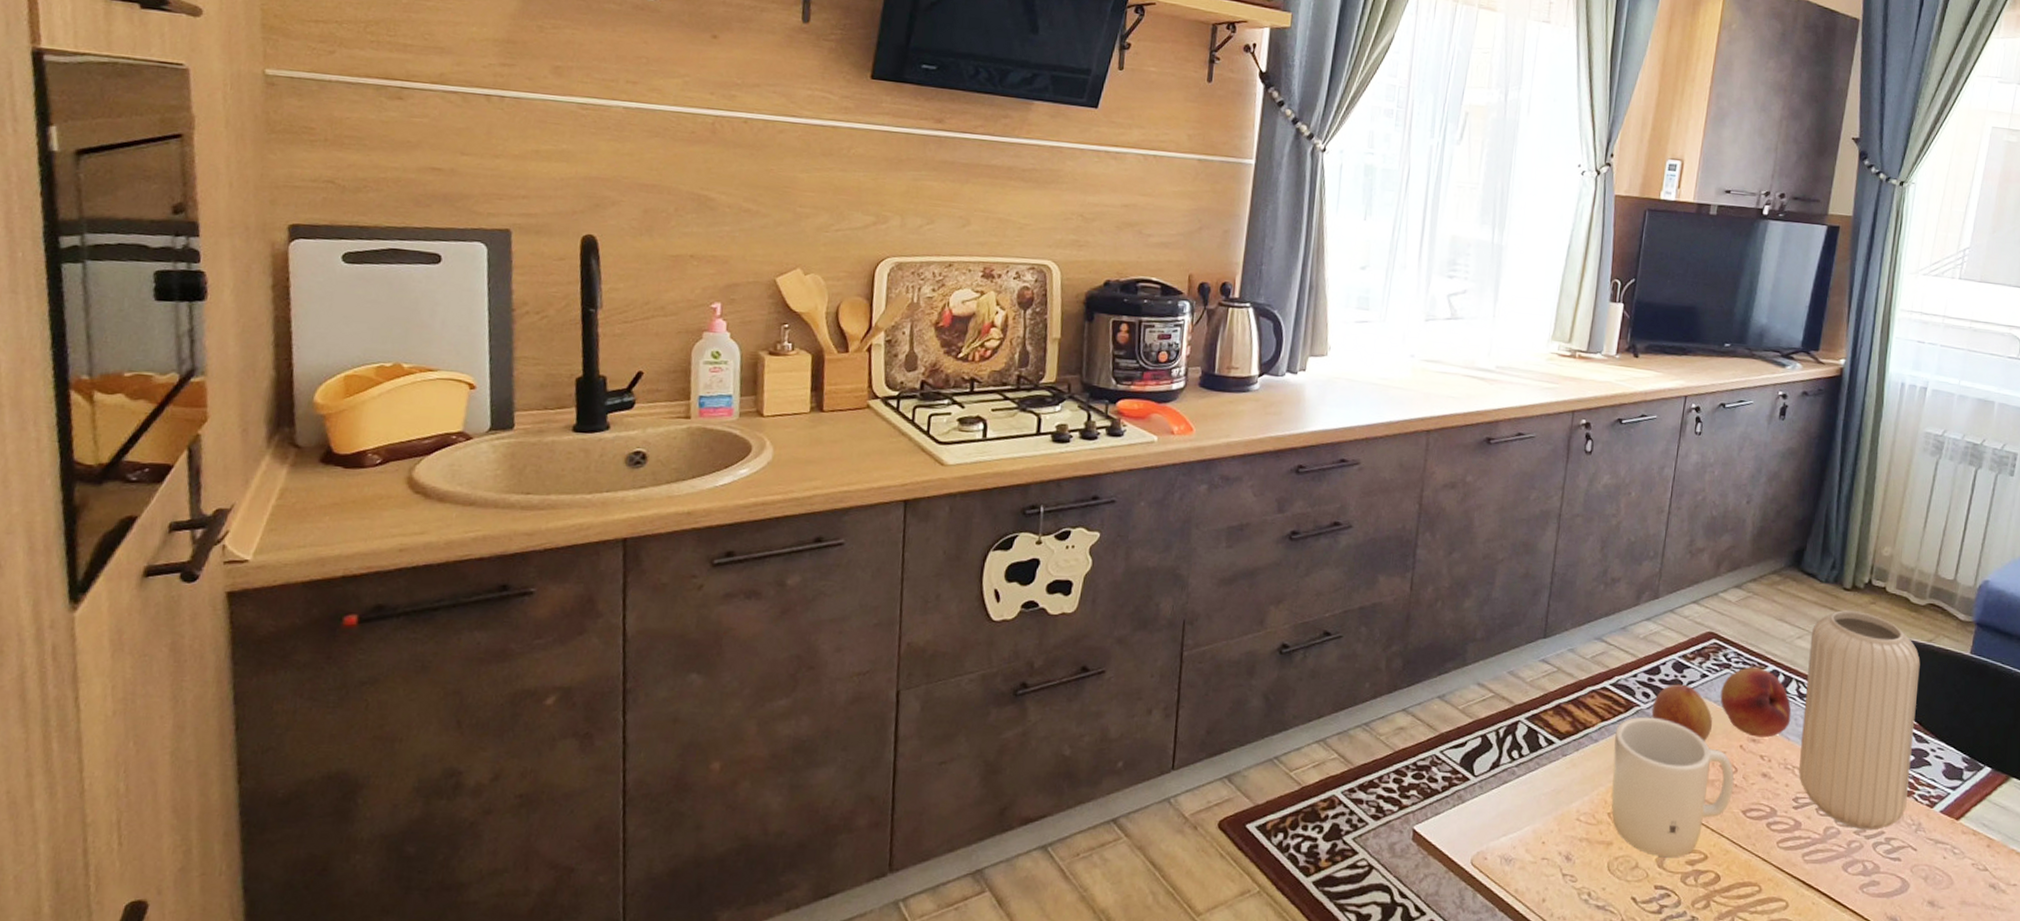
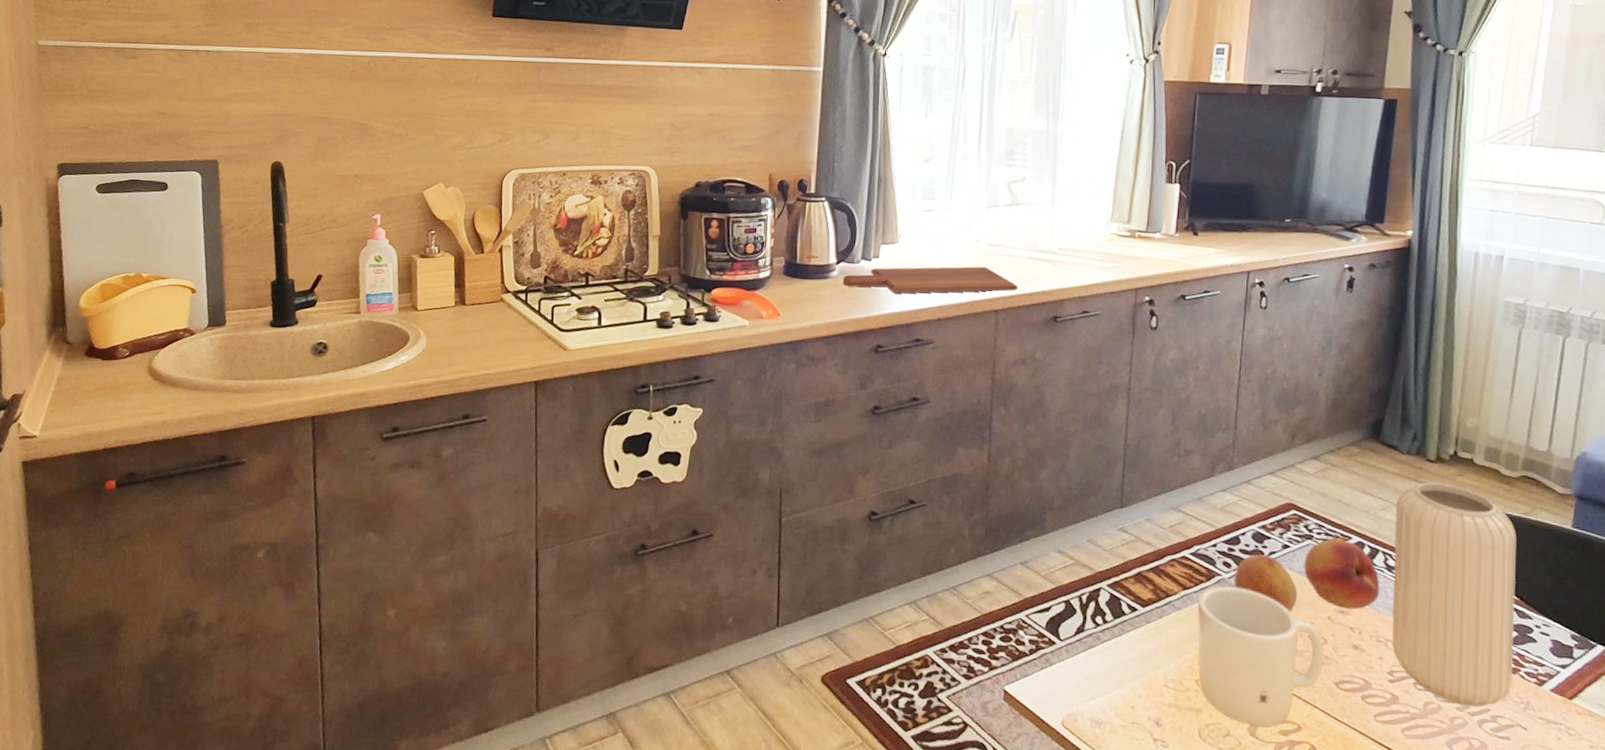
cutting board: none [1264,381,1453,411] -> present [842,266,1018,294]

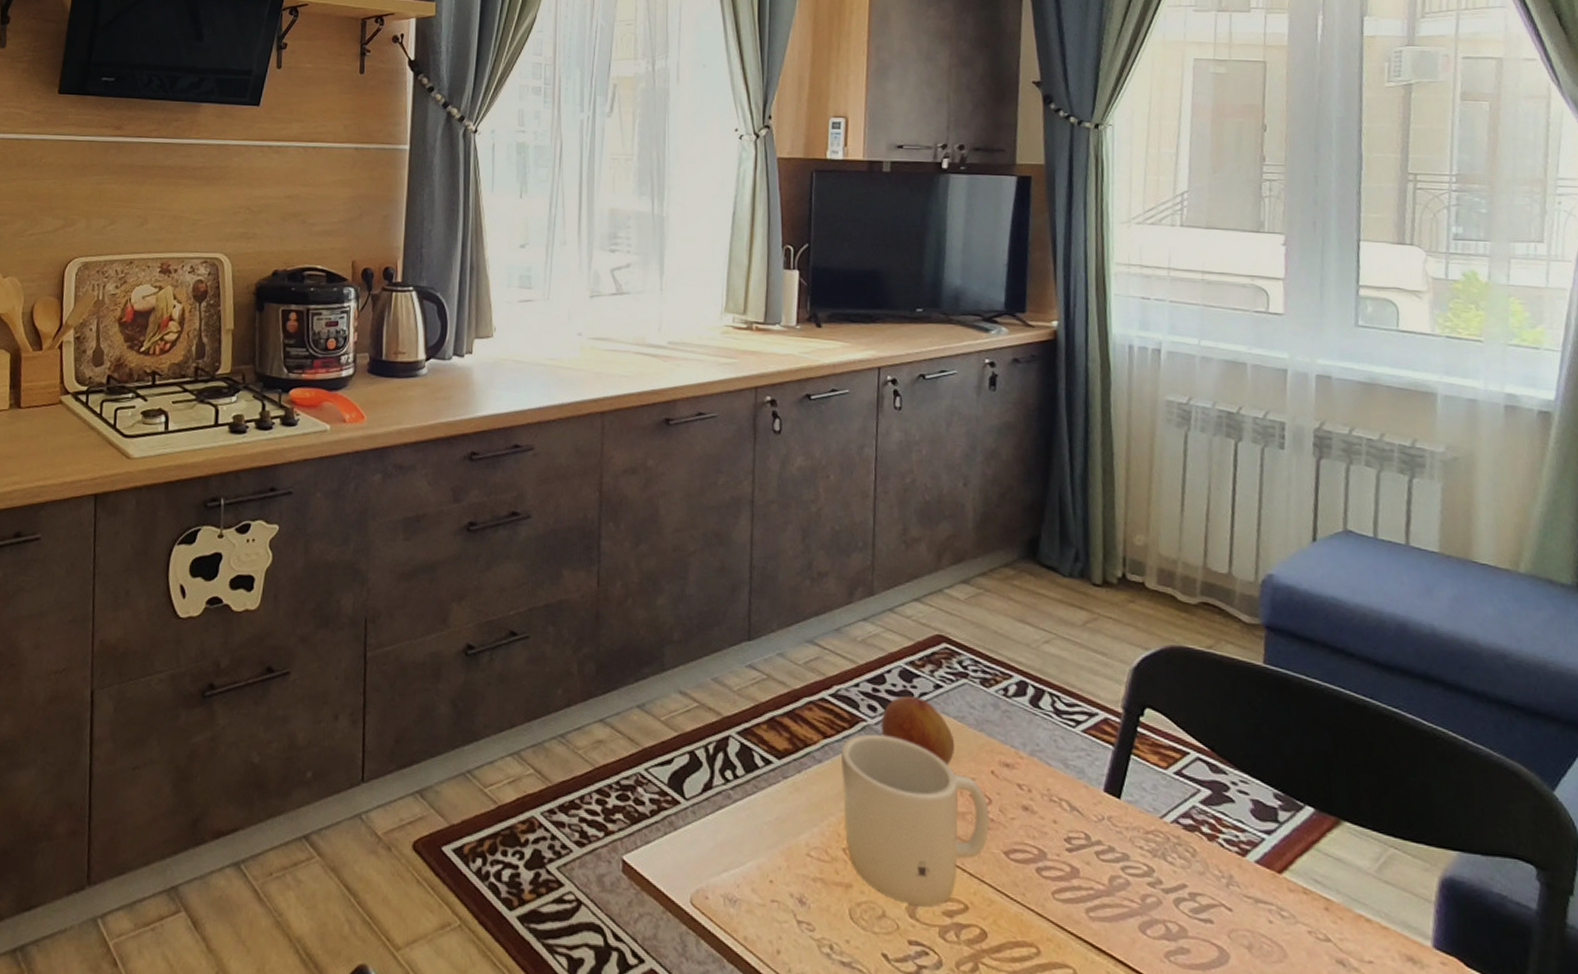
cutting board: present [842,266,1018,294] -> none [432,362,626,394]
fruit: present [1304,538,1380,610] -> none [960,677,1049,763]
vase: present [1391,482,1517,708] -> none [1060,610,1211,883]

